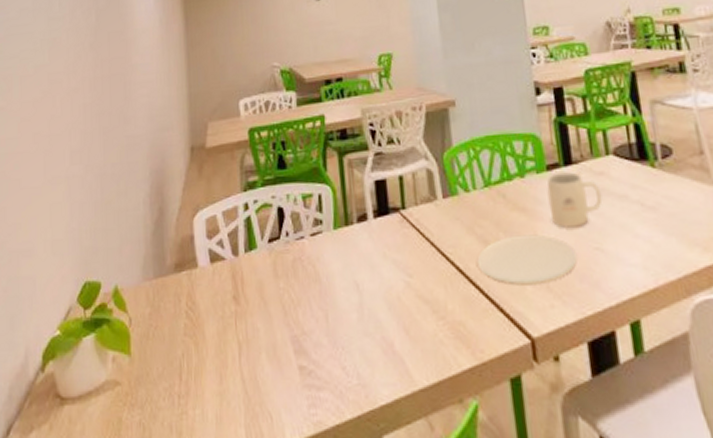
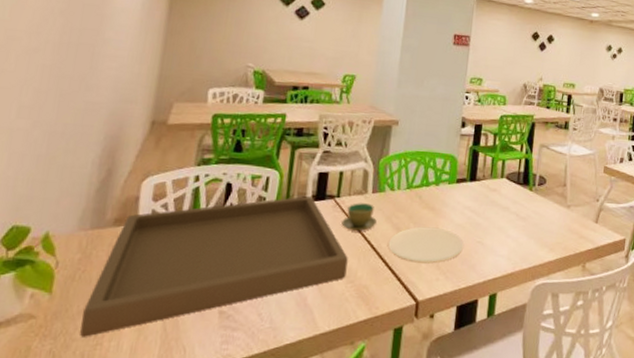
tray: none [163,211,434,405] -> present [80,195,348,337]
cup: none [414,212,457,250] -> present [341,203,377,231]
mug: present [546,172,603,228] -> none [451,185,492,226]

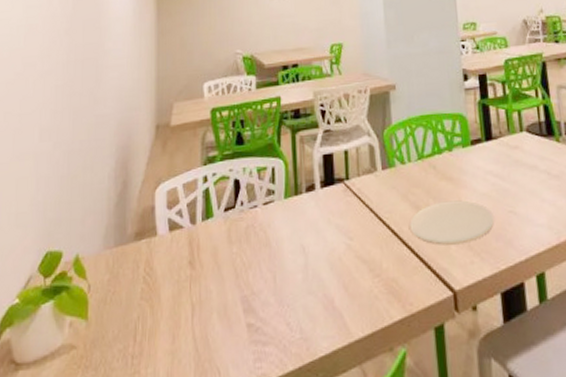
tray: present [80,195,348,337] -> none [118,182,371,366]
cup: present [341,203,377,231] -> none [356,182,393,216]

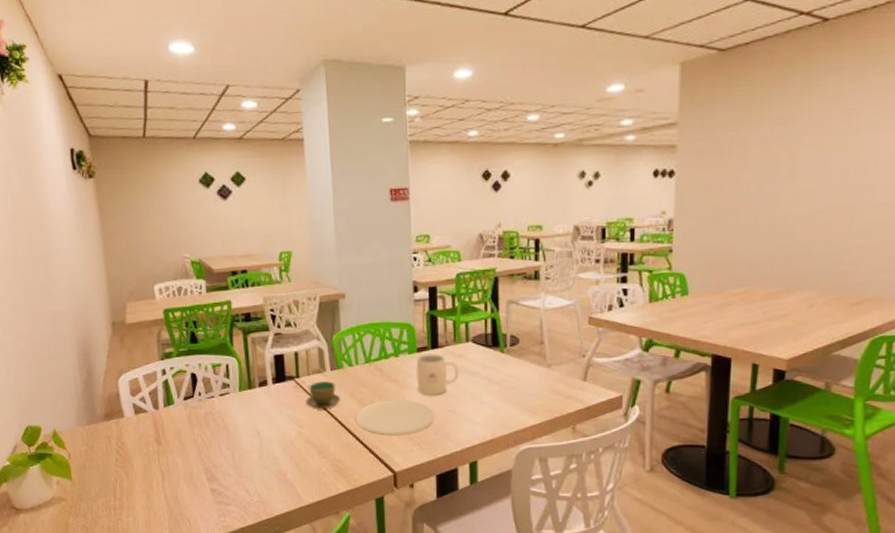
cup: none [356,182,393,216] -> present [306,381,340,409]
mug: none [470,146,516,194] -> present [416,354,459,395]

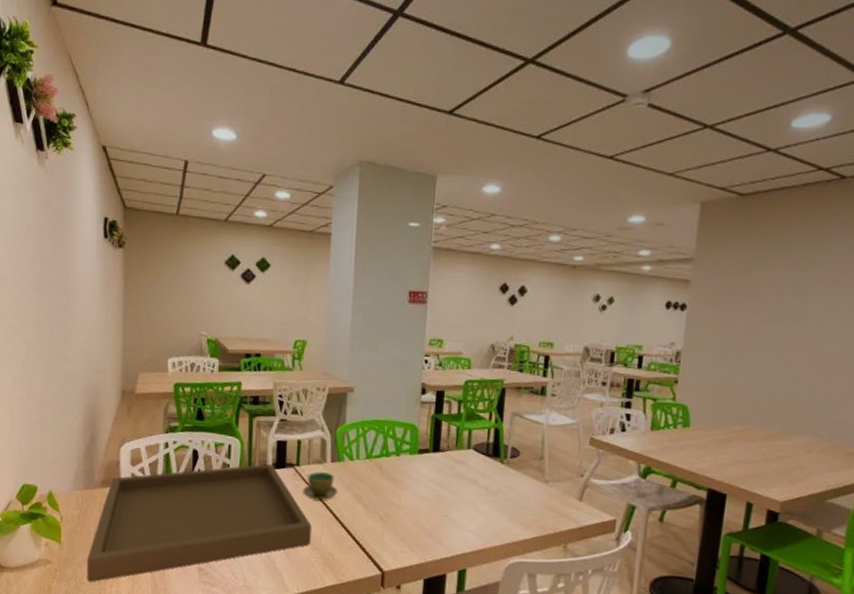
tray: none [100,378,320,514] -> present [87,463,312,582]
plate: present [356,399,435,436] -> none [350,497,430,536]
mug: present [416,354,459,395] -> none [414,456,458,499]

